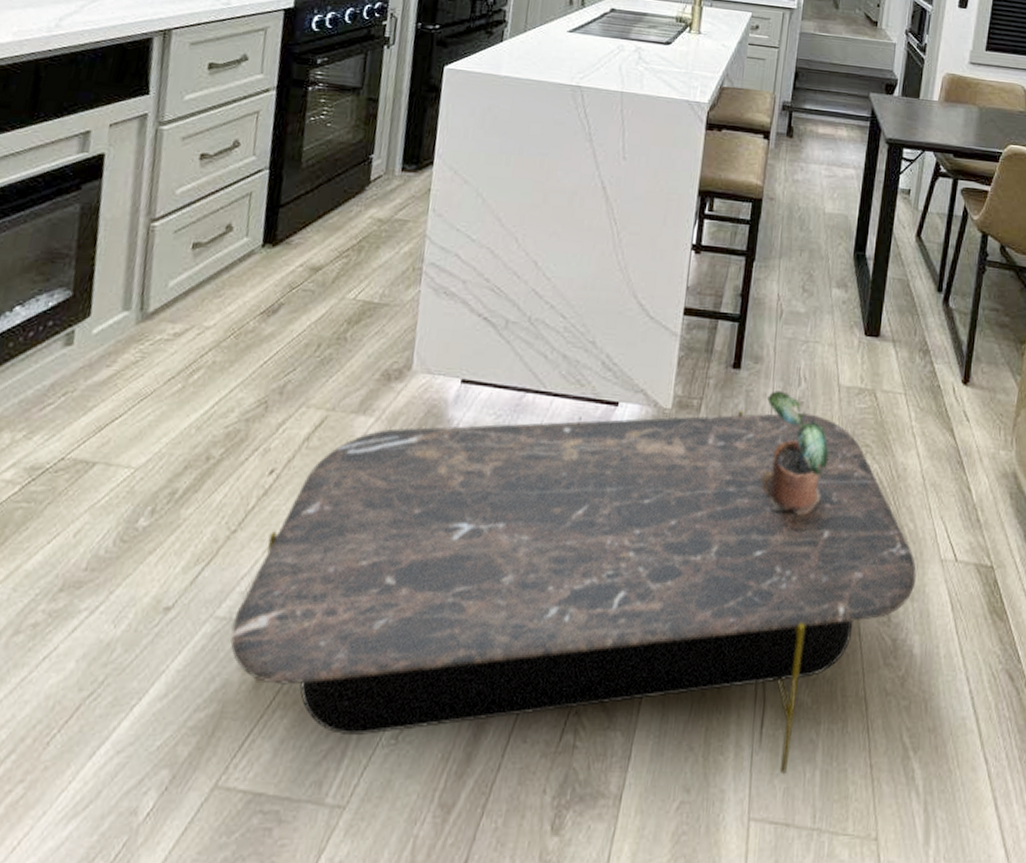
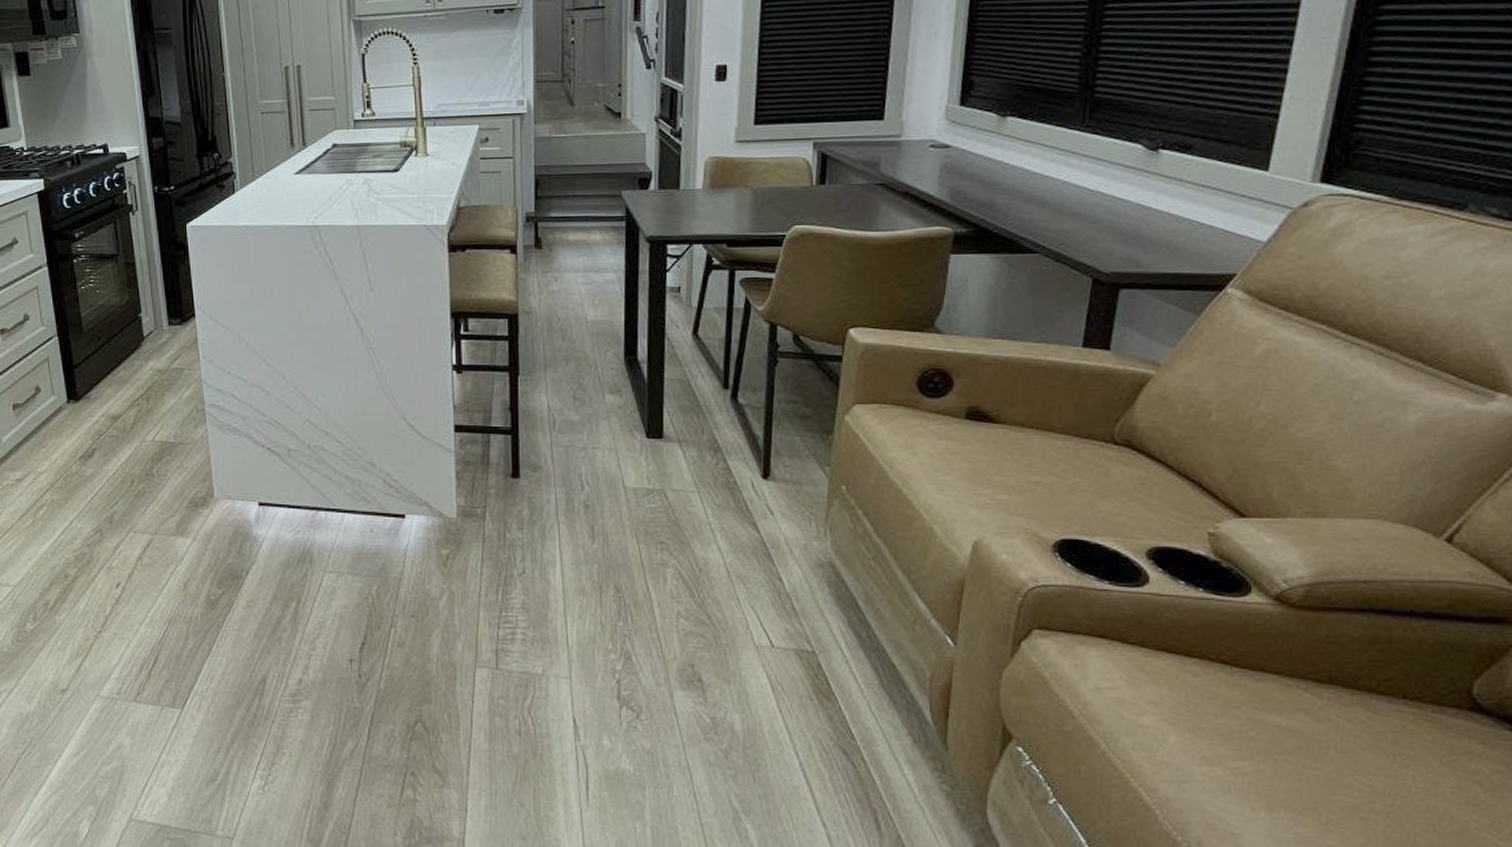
coffee table: present [230,410,917,775] -> none [115,515,730,829]
potted plant: present [760,390,829,516] -> none [550,496,623,609]

